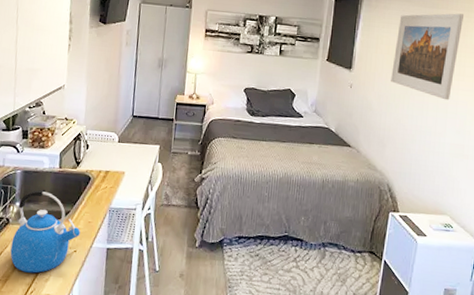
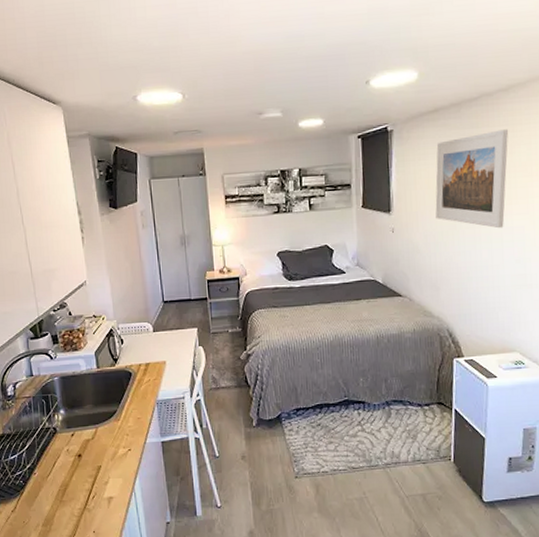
kettle: present [10,189,80,273] -> none [63,392,131,479]

